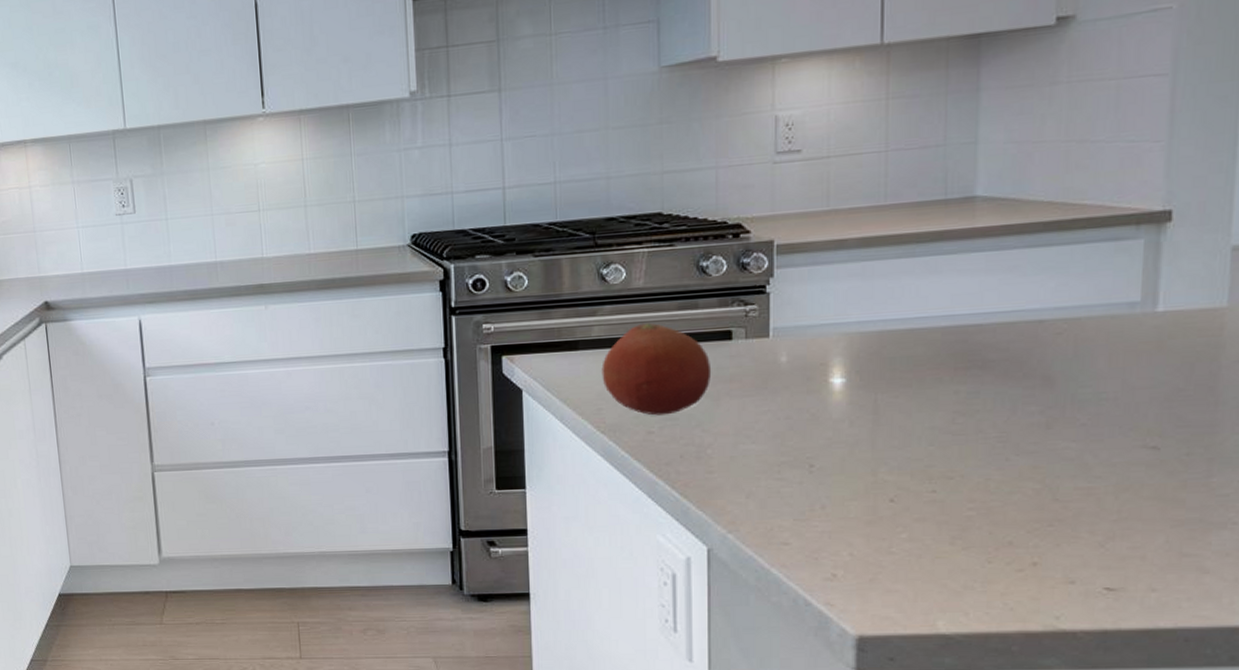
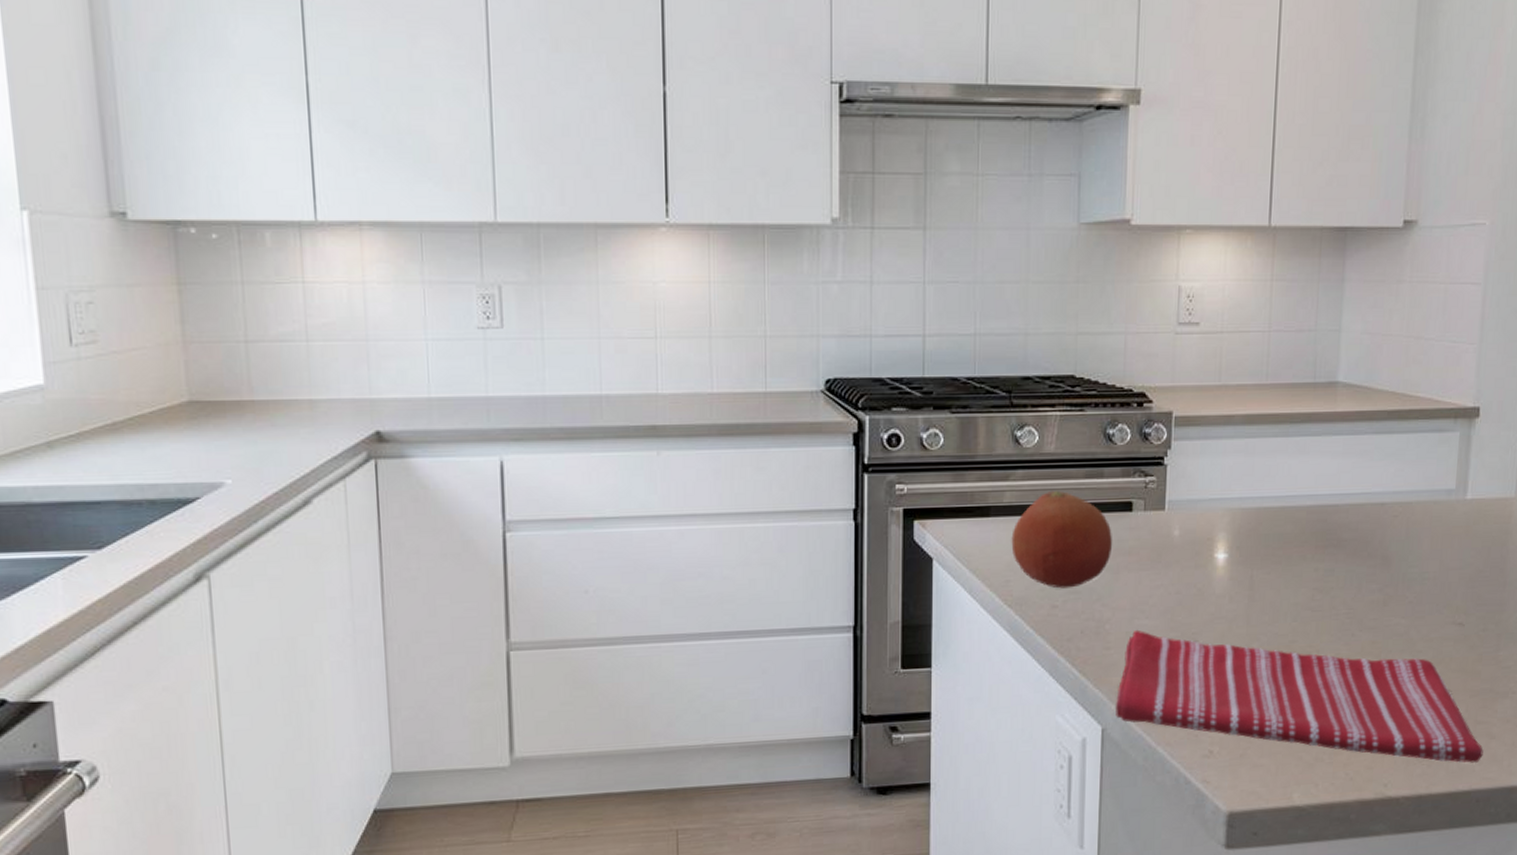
dish towel: none [722,454,1193,599] -> present [1116,629,1483,763]

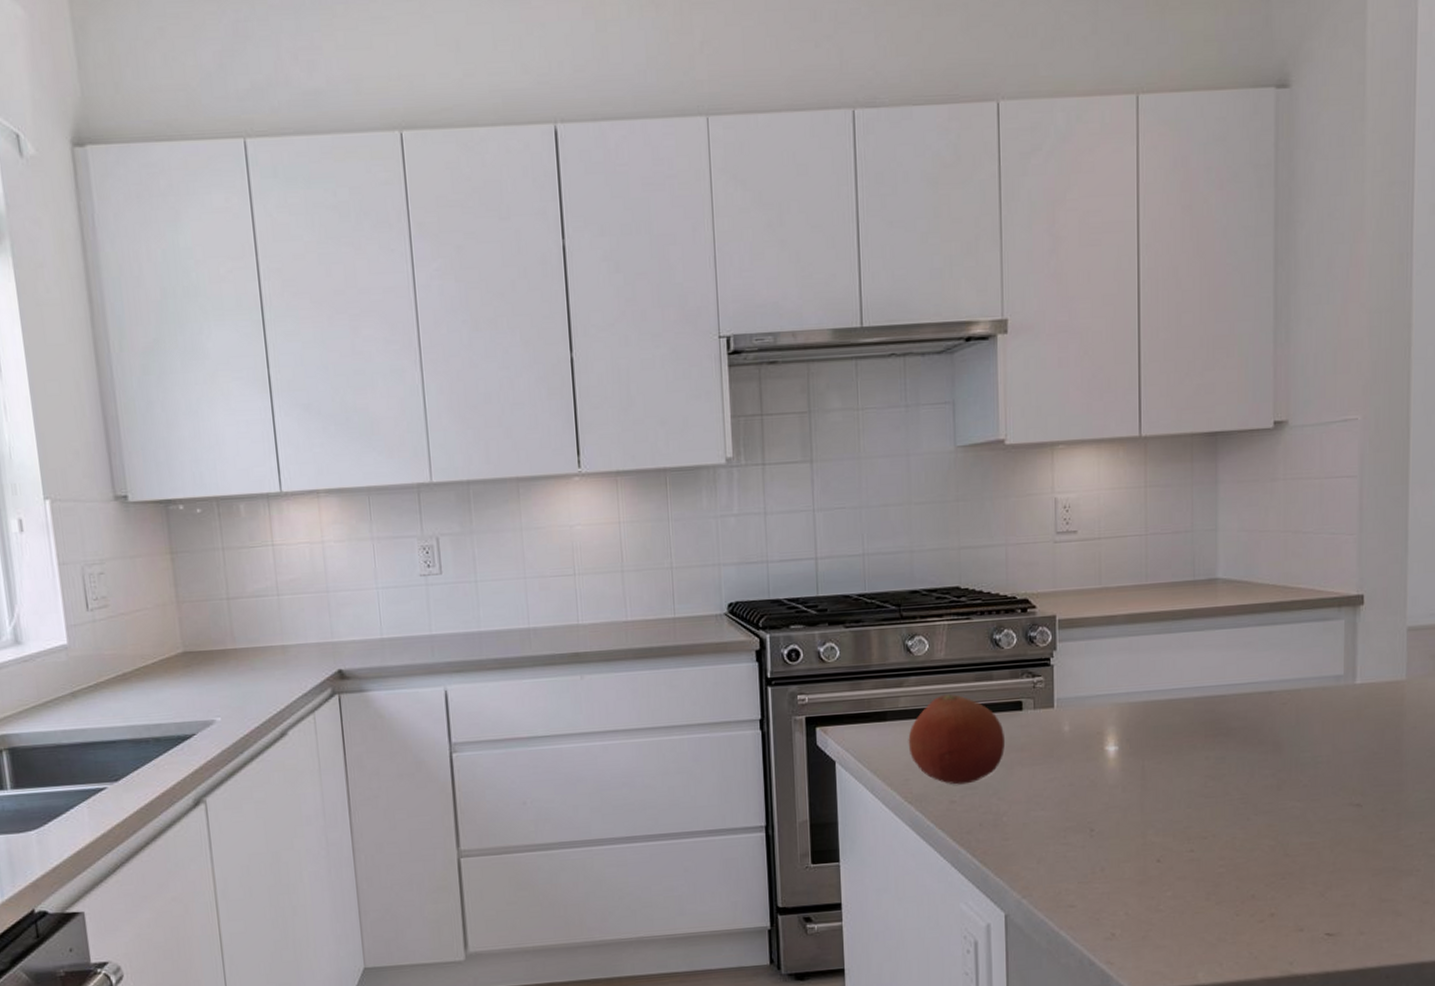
dish towel: present [1116,629,1483,763] -> none [1017,820,1390,940]

